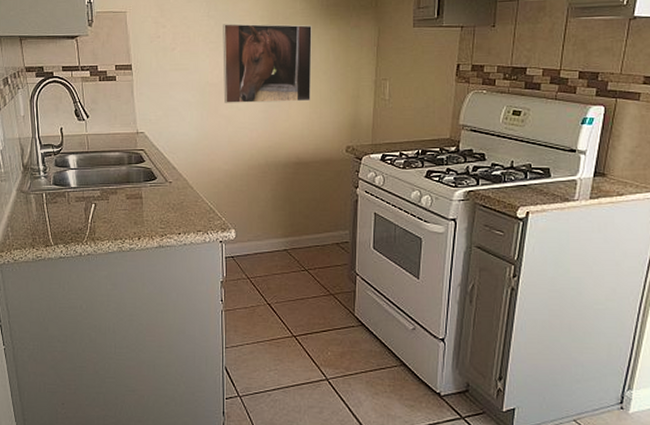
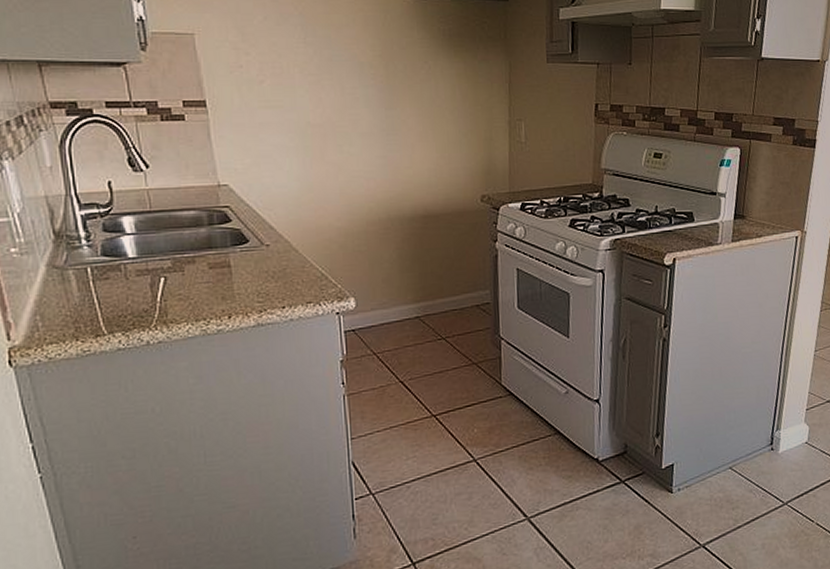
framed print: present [223,23,312,103] -> none [324,53,437,148]

